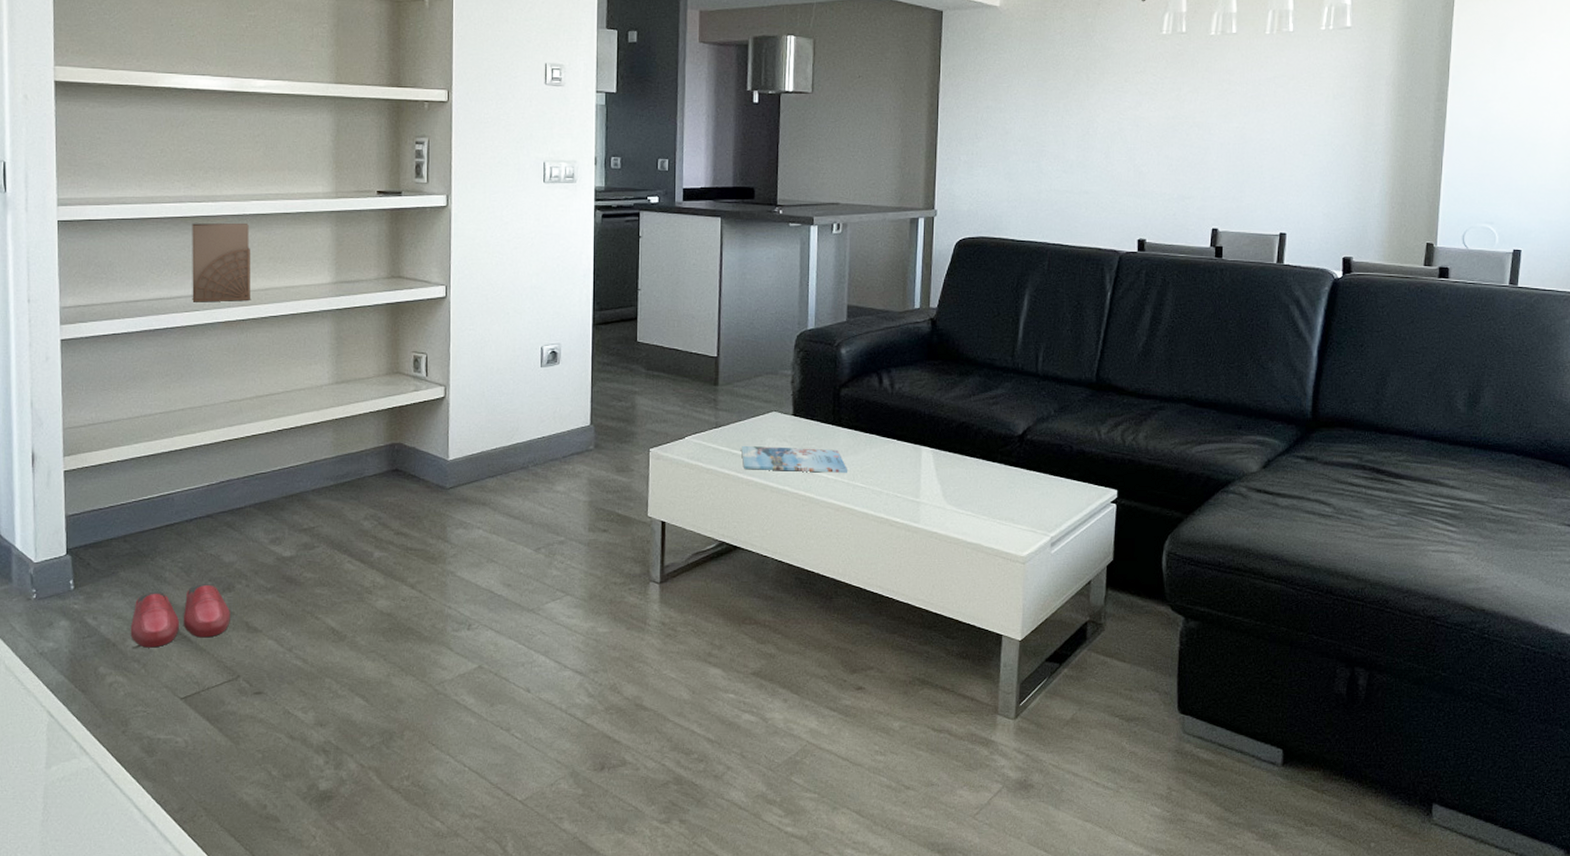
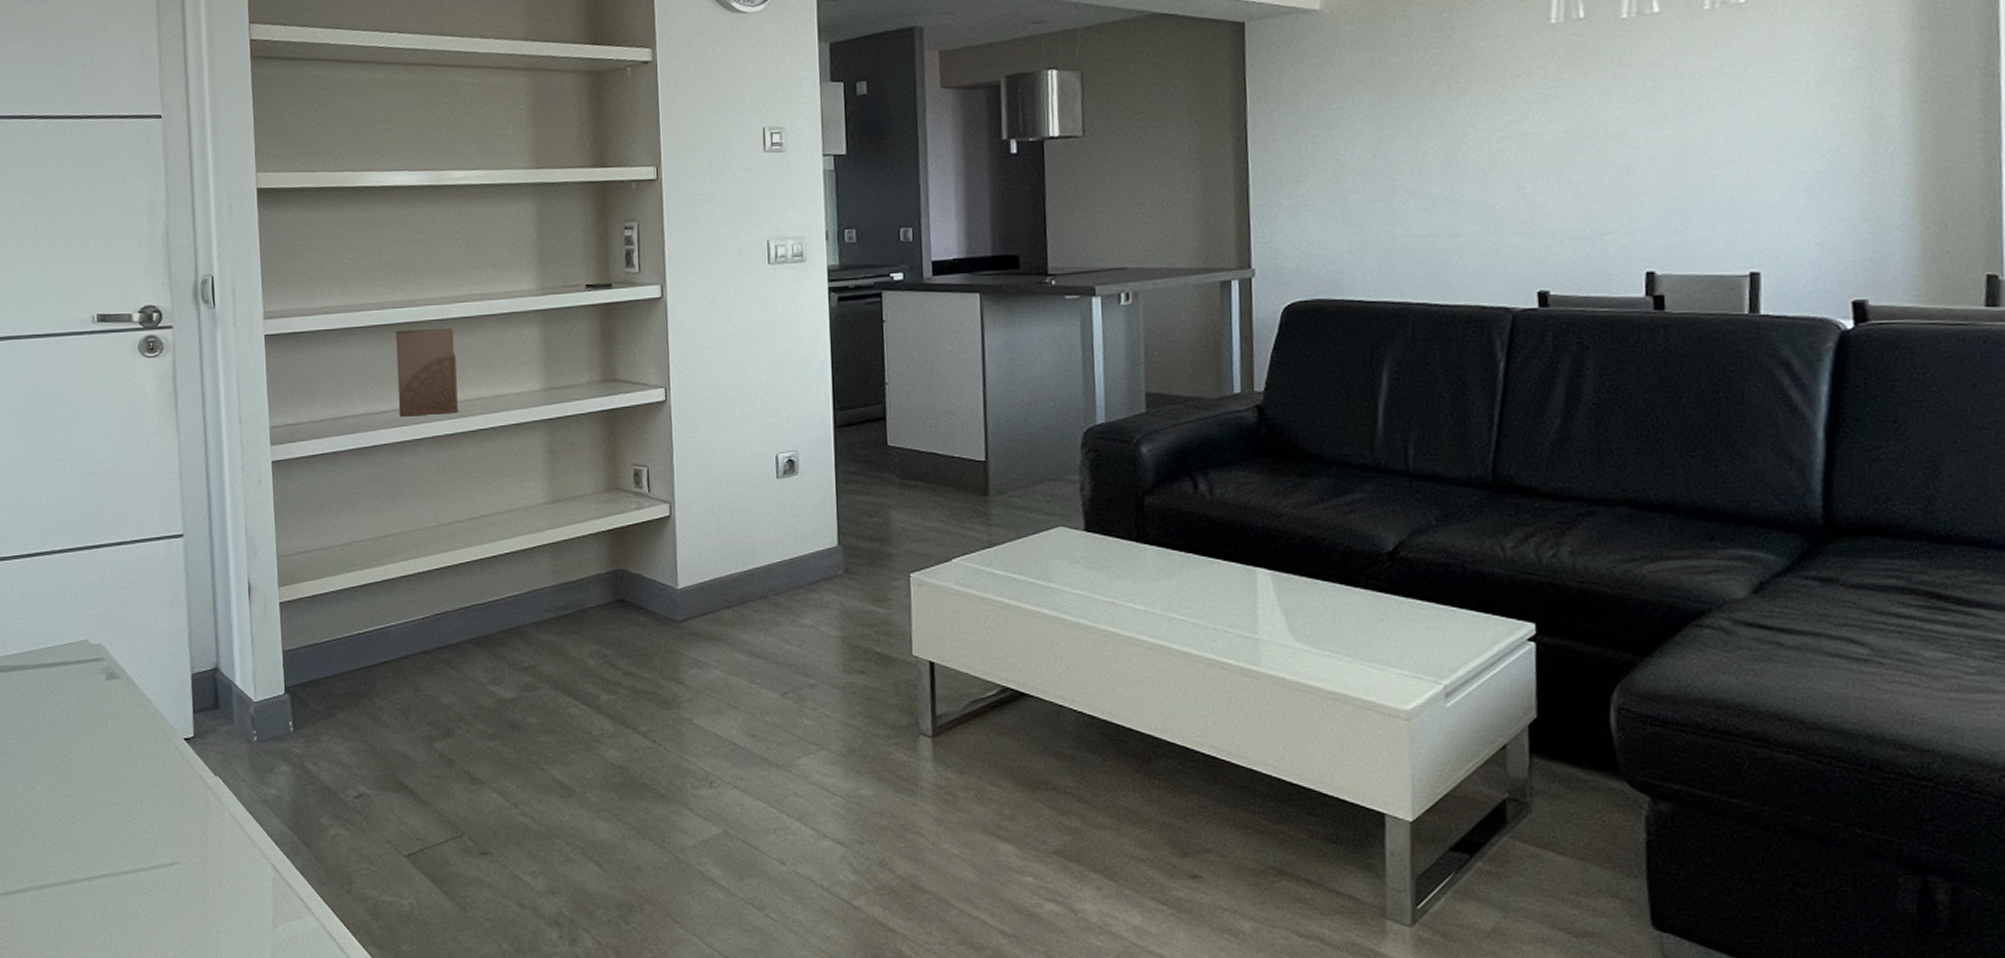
slippers: present [130,583,230,648] -> none [350,727,452,798]
magazine: present [741,445,847,473] -> none [1022,568,1160,602]

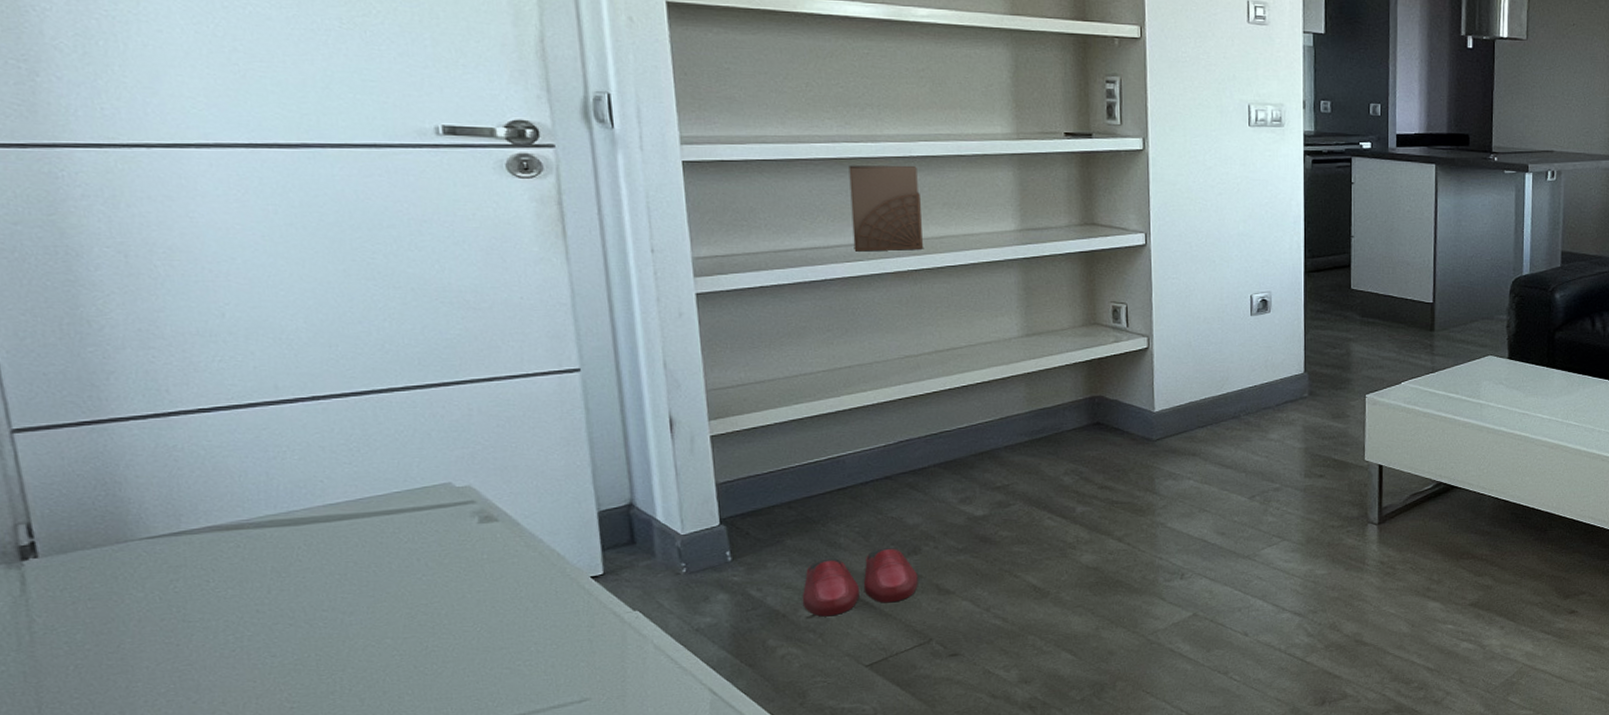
slippers: none [350,727,452,798] -> present [802,547,918,617]

